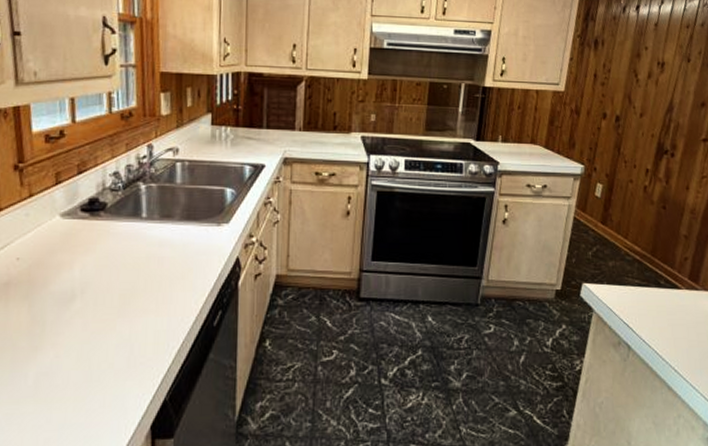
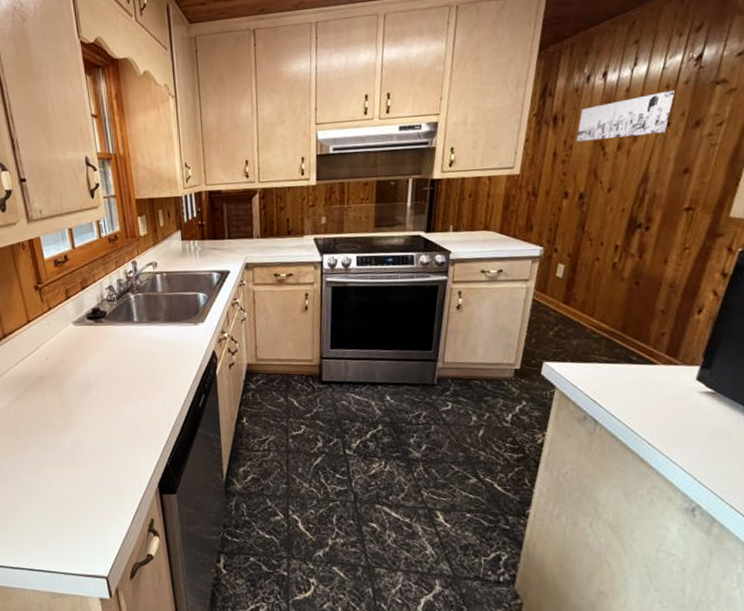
wall art: none [613,30,693,68] -> present [576,90,675,142]

